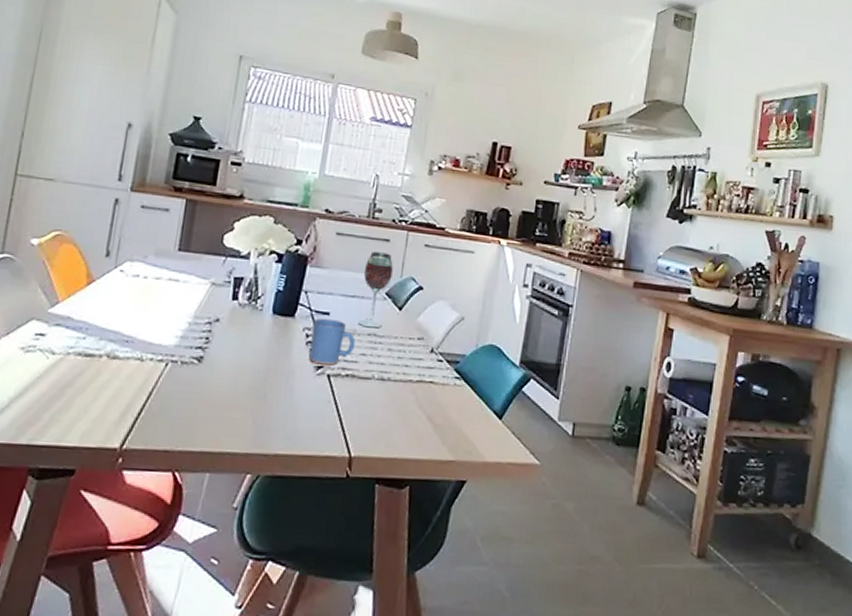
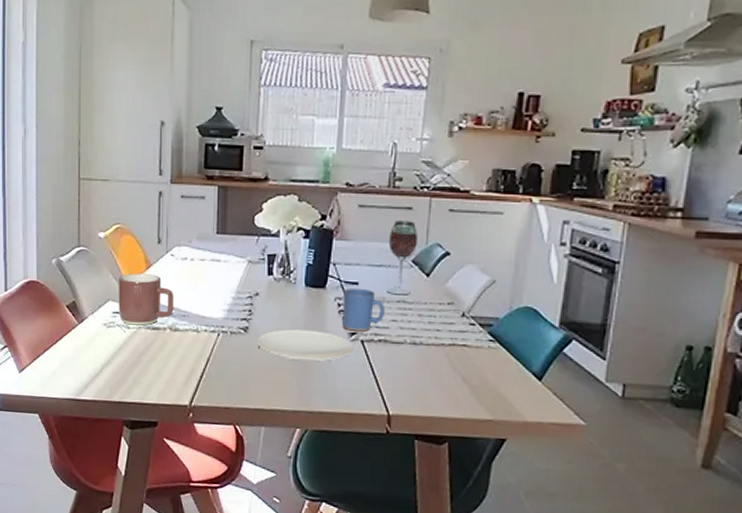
mug: none [42,289,117,351] -> present [118,273,173,326]
plate: none [211,360,320,397] -> present [257,329,355,361]

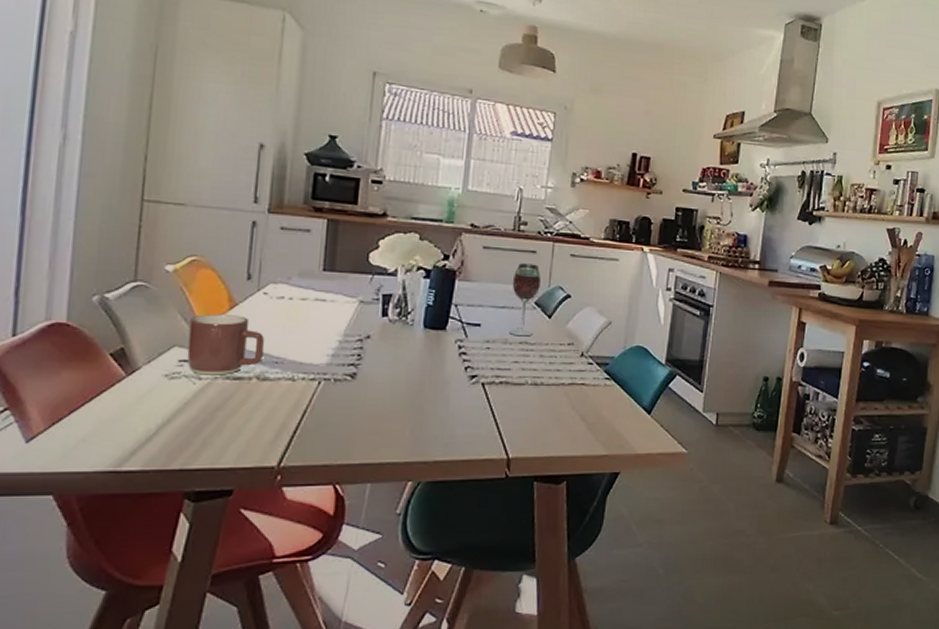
plate: present [257,329,355,361] -> none [366,374,475,407]
mug: present [342,288,386,332] -> none [463,329,508,374]

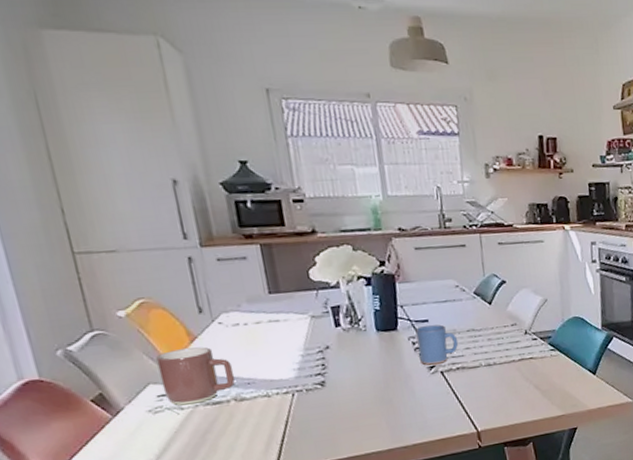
mug: none [463,329,508,374] -> present [415,324,459,365]
wineglass: present [509,263,541,337] -> none [448,257,478,326]

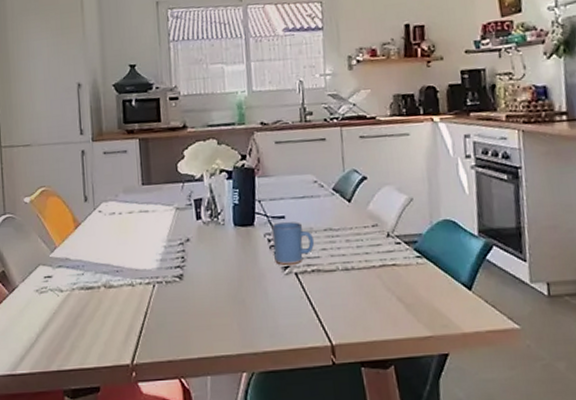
mug: present [156,347,235,406] -> none [47,233,106,288]

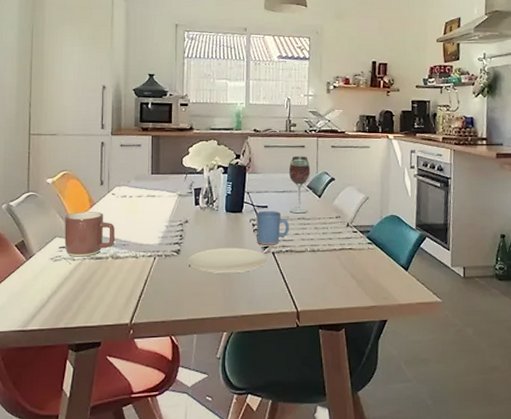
mug: none [47,233,106,288] -> present [64,211,115,257]
plate: none [193,269,290,302] -> present [188,247,268,273]
wineglass: none [307,151,336,224] -> present [288,156,310,214]

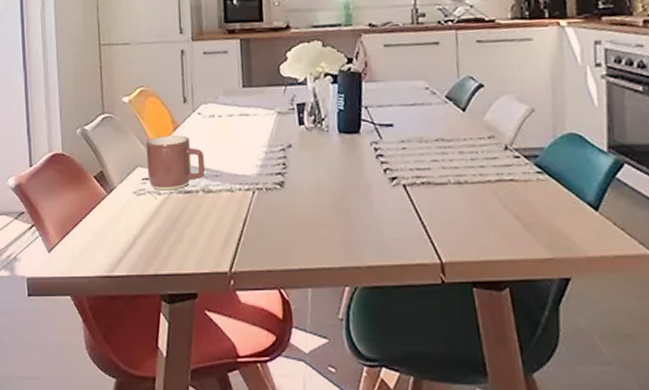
plate: present [188,247,268,273] -> none [294,179,398,212]
mug: present [256,210,290,245] -> none [379,129,425,176]
wineglass: present [288,156,310,214] -> none [418,56,449,134]

